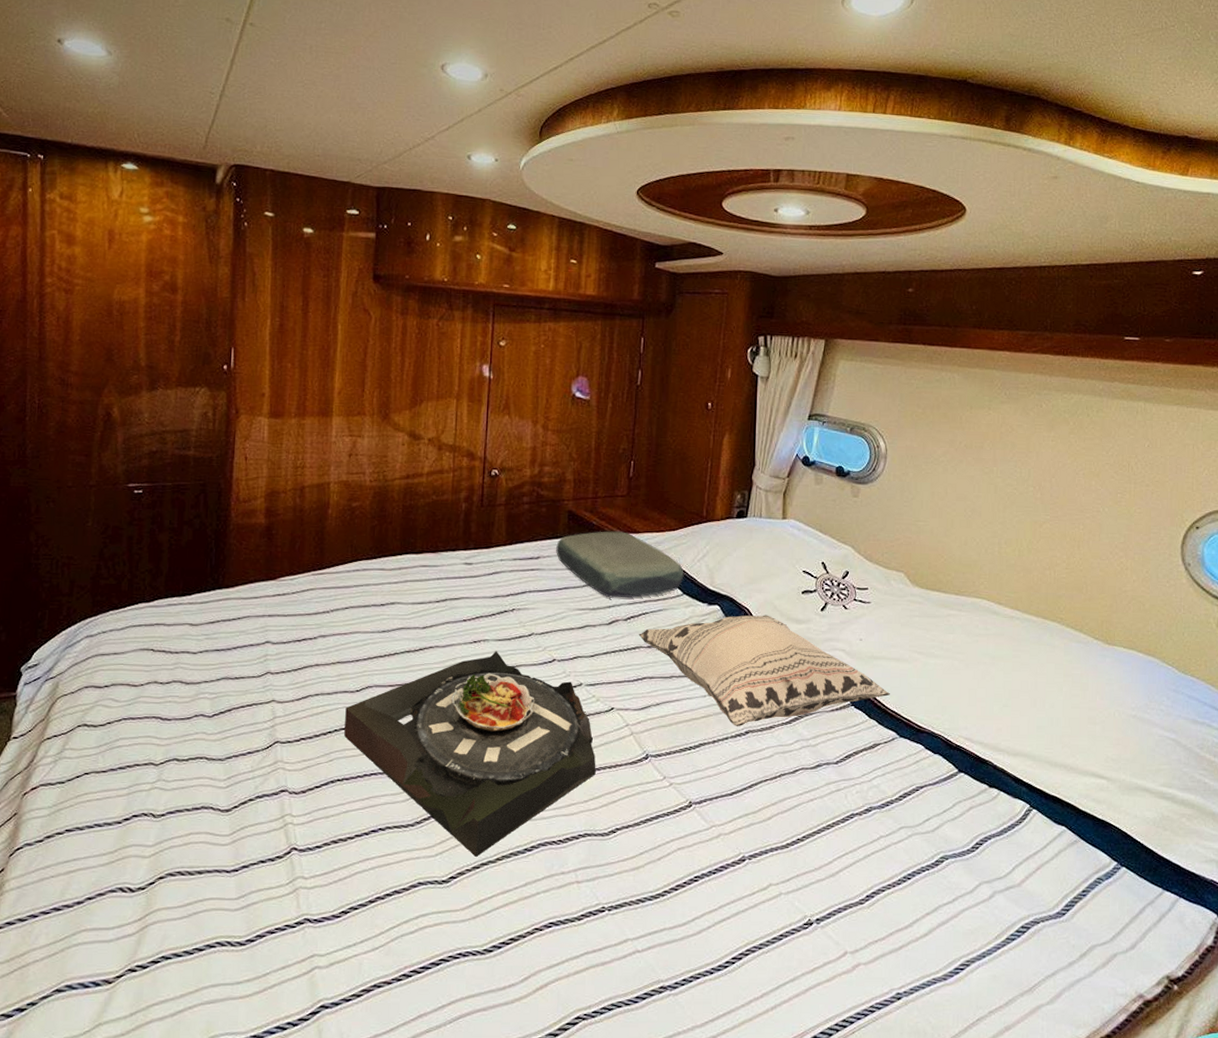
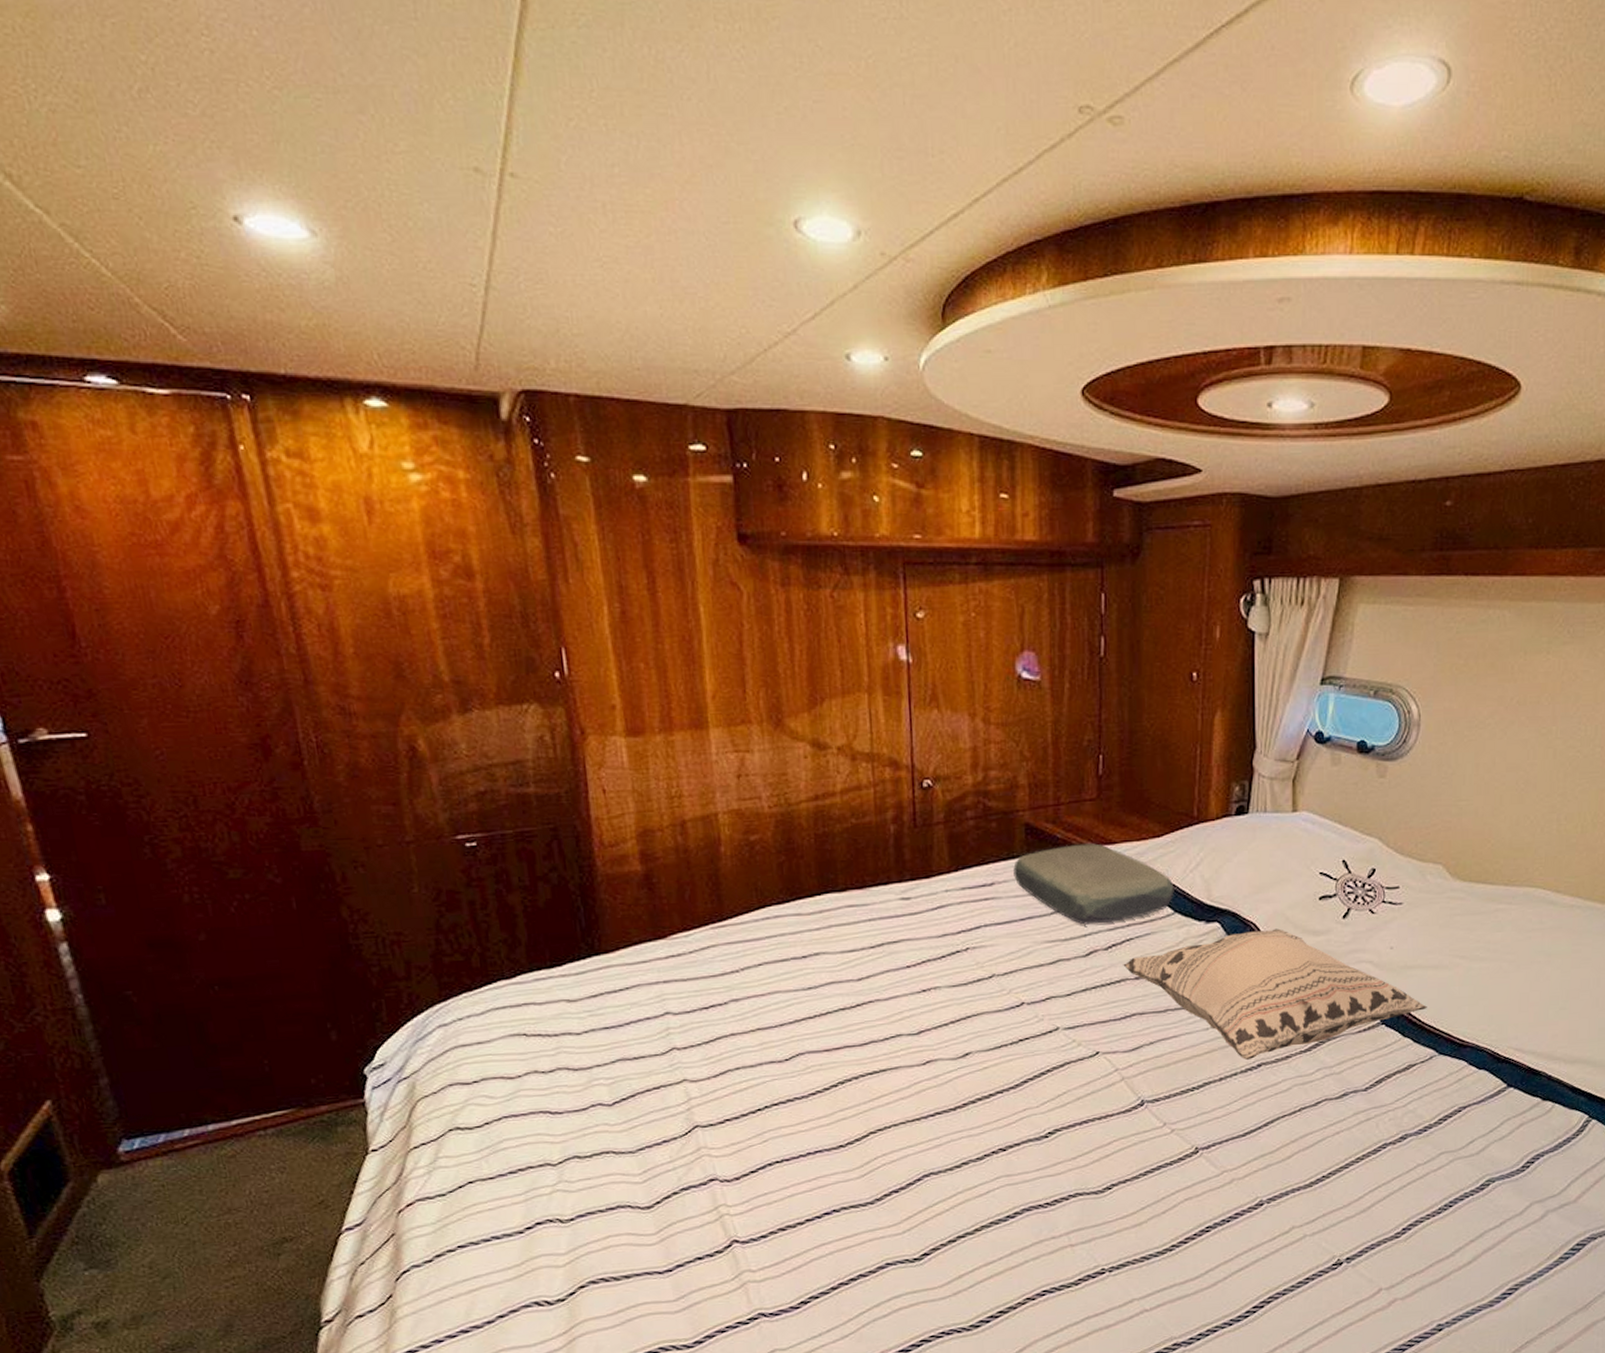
serving tray: present [344,651,596,857] -> none [775,999,1083,1230]

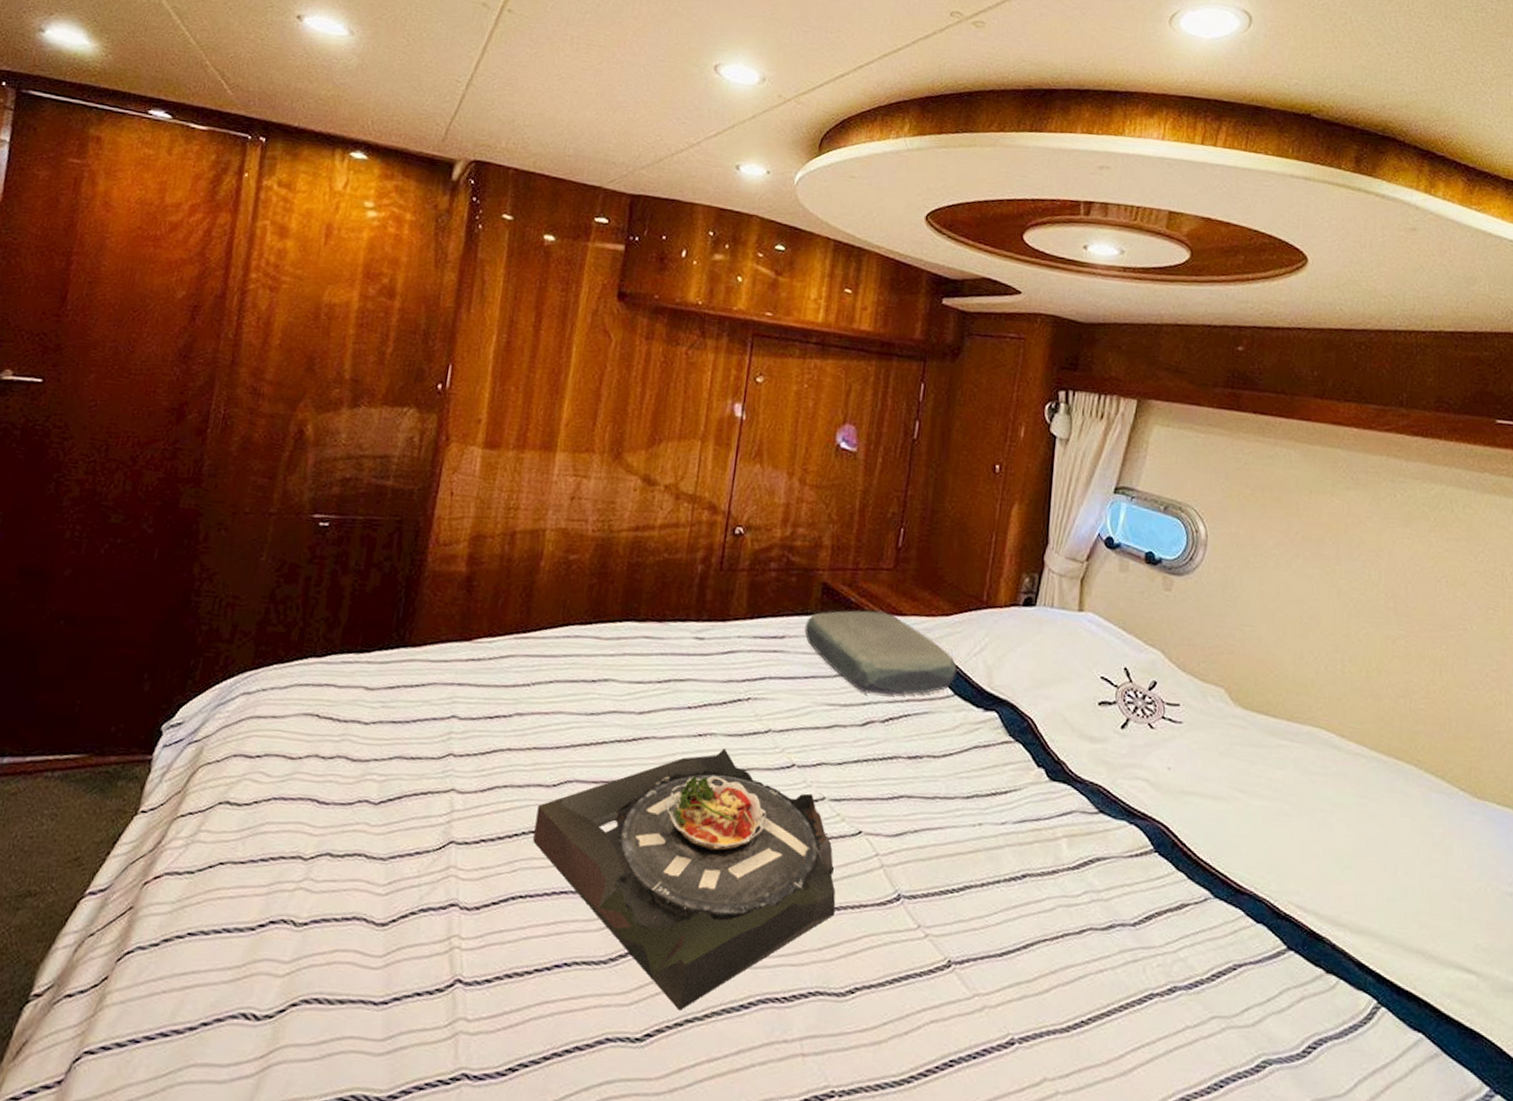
serving tray: none [775,999,1083,1230] -> present [533,748,836,1010]
decorative pillow: present [1123,928,1427,1060] -> none [897,726,1203,868]

